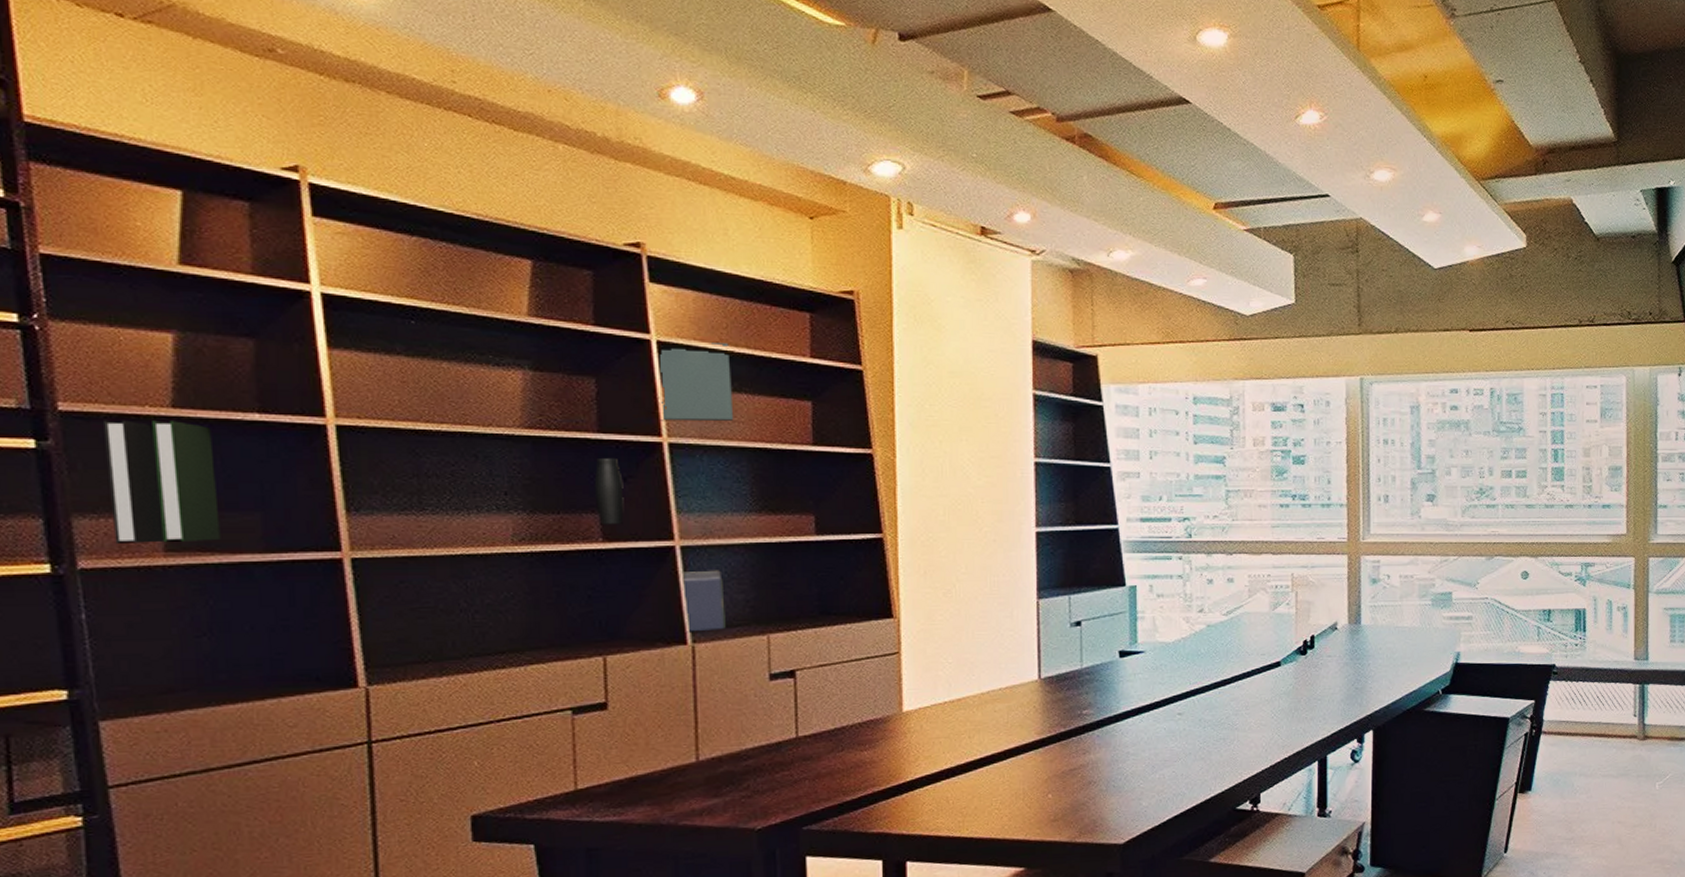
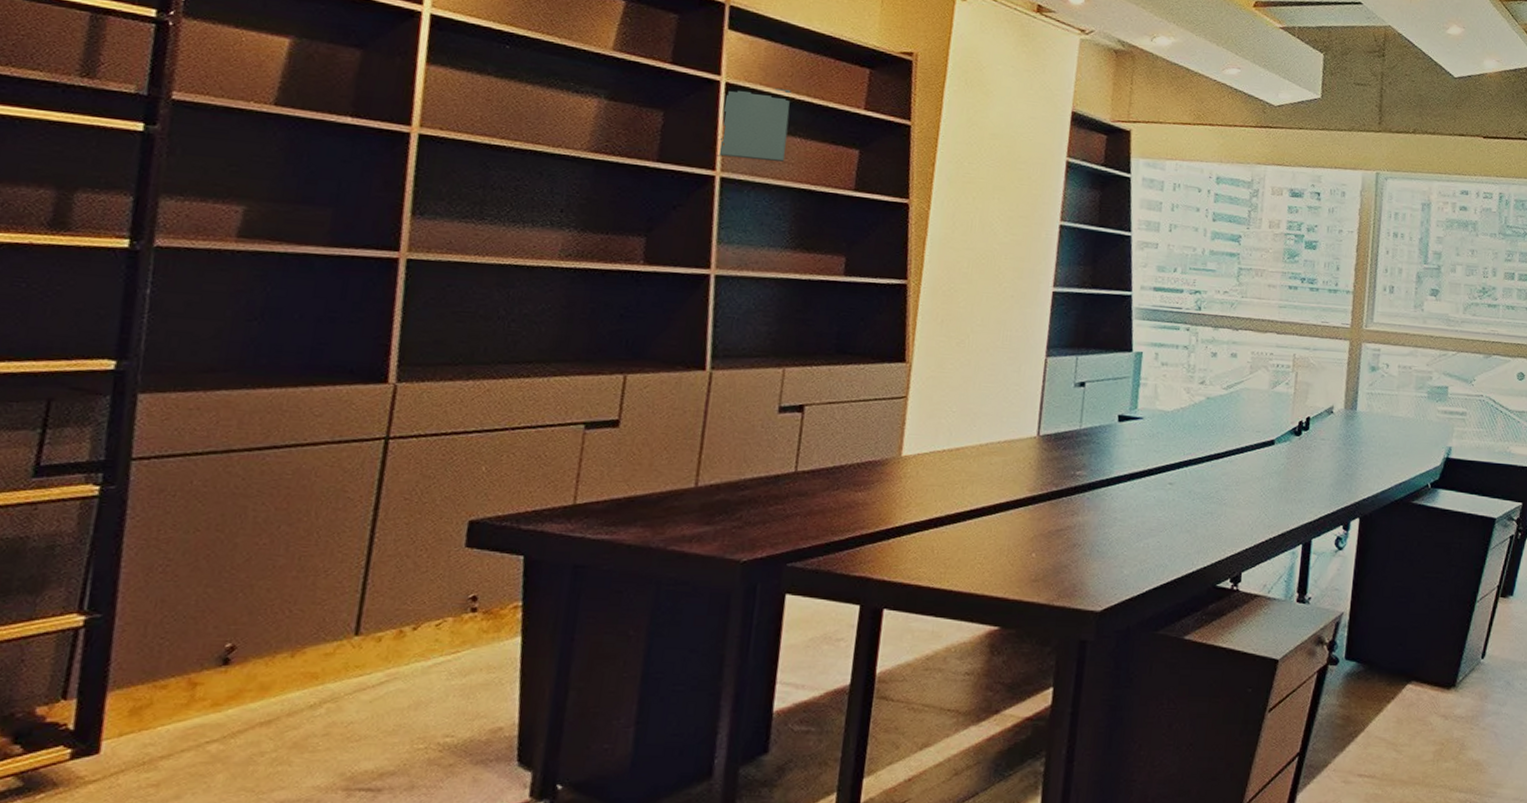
binder: present [104,420,221,545] -> none [194,111,305,231]
vase: present [594,457,624,525] -> none [643,185,673,250]
books: present [681,570,726,632] -> none [707,299,750,359]

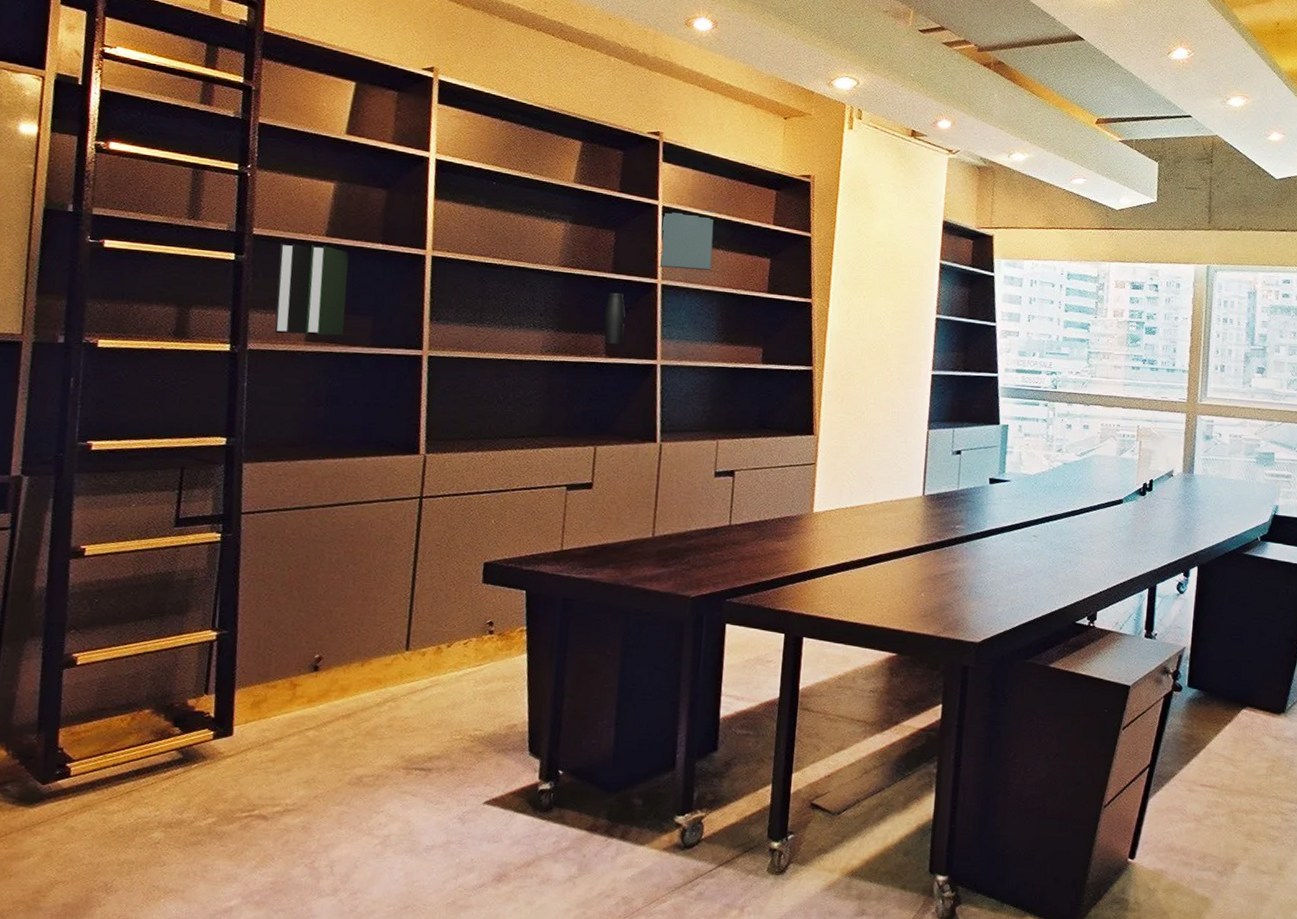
binder: none [194,111,305,231] -> present [274,242,349,336]
vase: none [643,185,673,250] -> present [603,292,626,345]

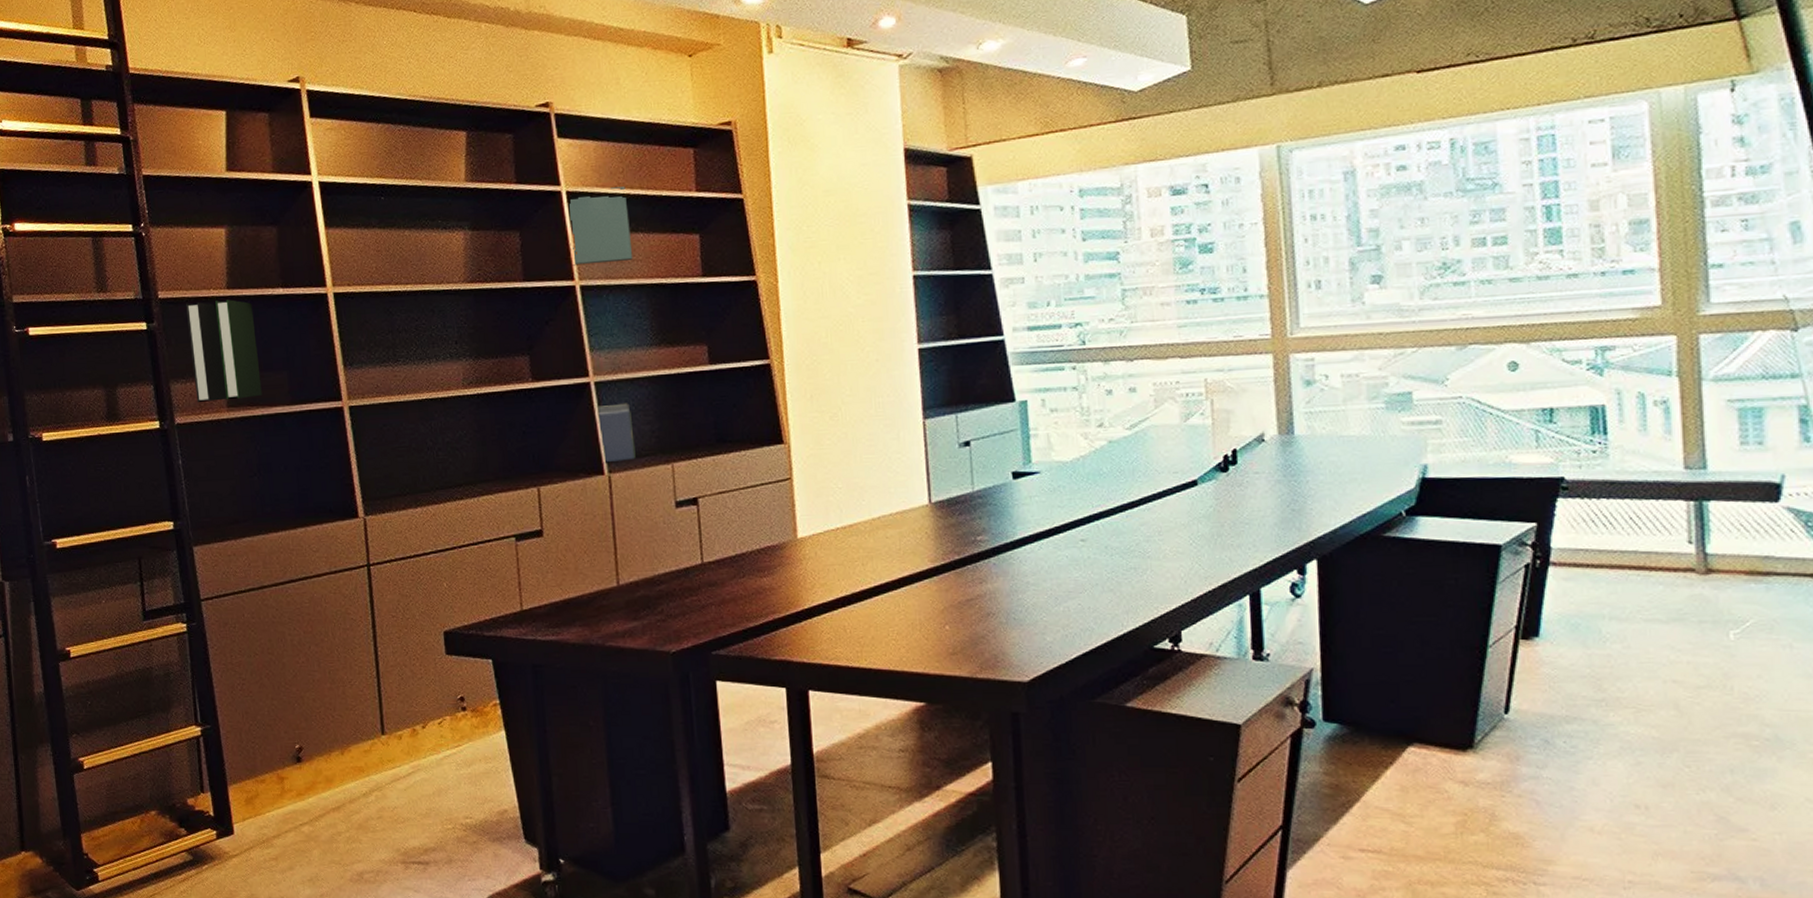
vase: present [603,292,626,345] -> none [522,303,548,366]
books: none [657,385,689,433] -> present [596,403,636,463]

